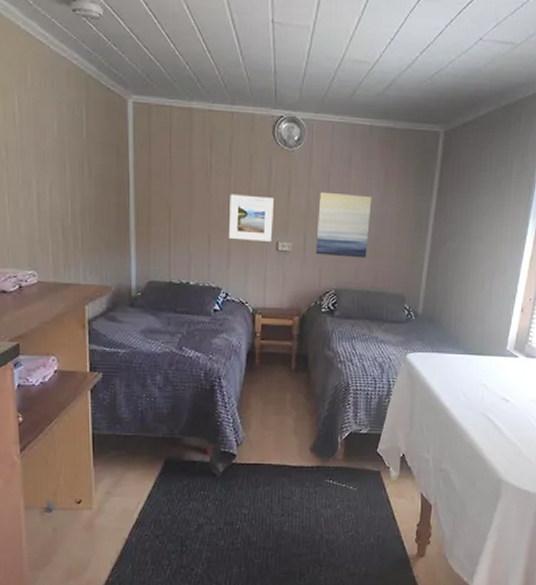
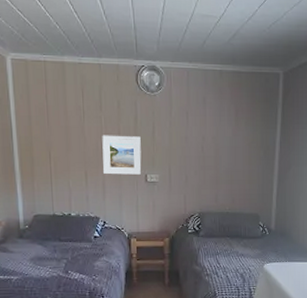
wall art: present [315,191,372,258] -> none [179,129,226,185]

